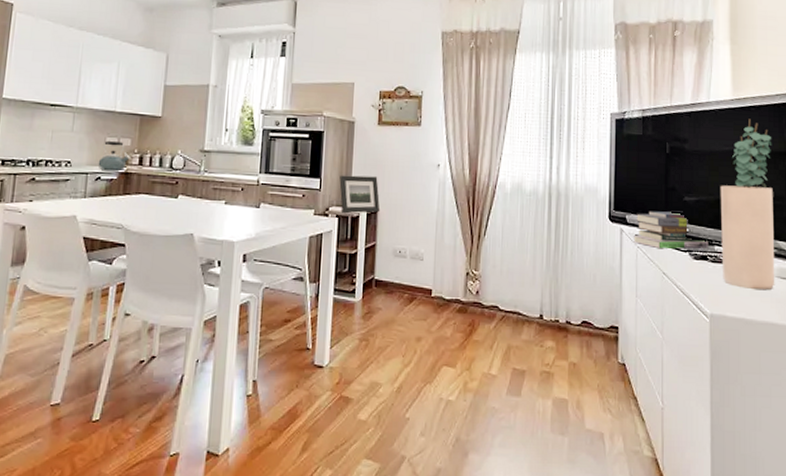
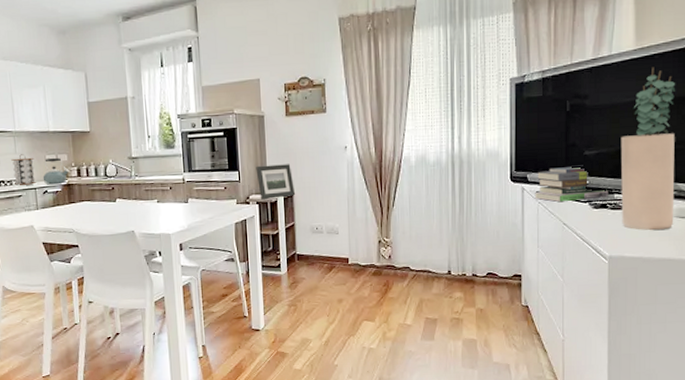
spice rack: none [63,133,93,170] -> present [11,154,37,187]

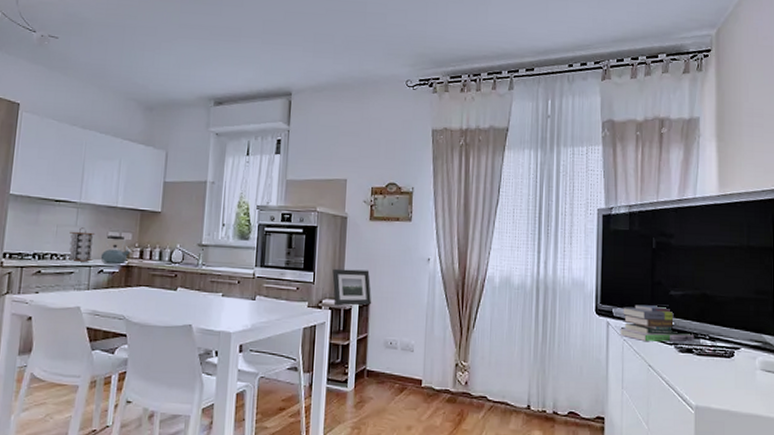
vase: present [620,67,676,230] -> none [706,214,760,382]

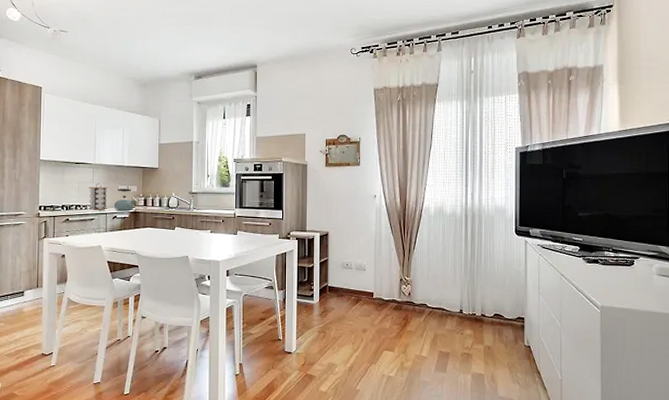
picture frame: present [332,268,371,306] -> none [297,207,329,236]
books: present [620,304,694,343] -> none [536,225,599,256]

